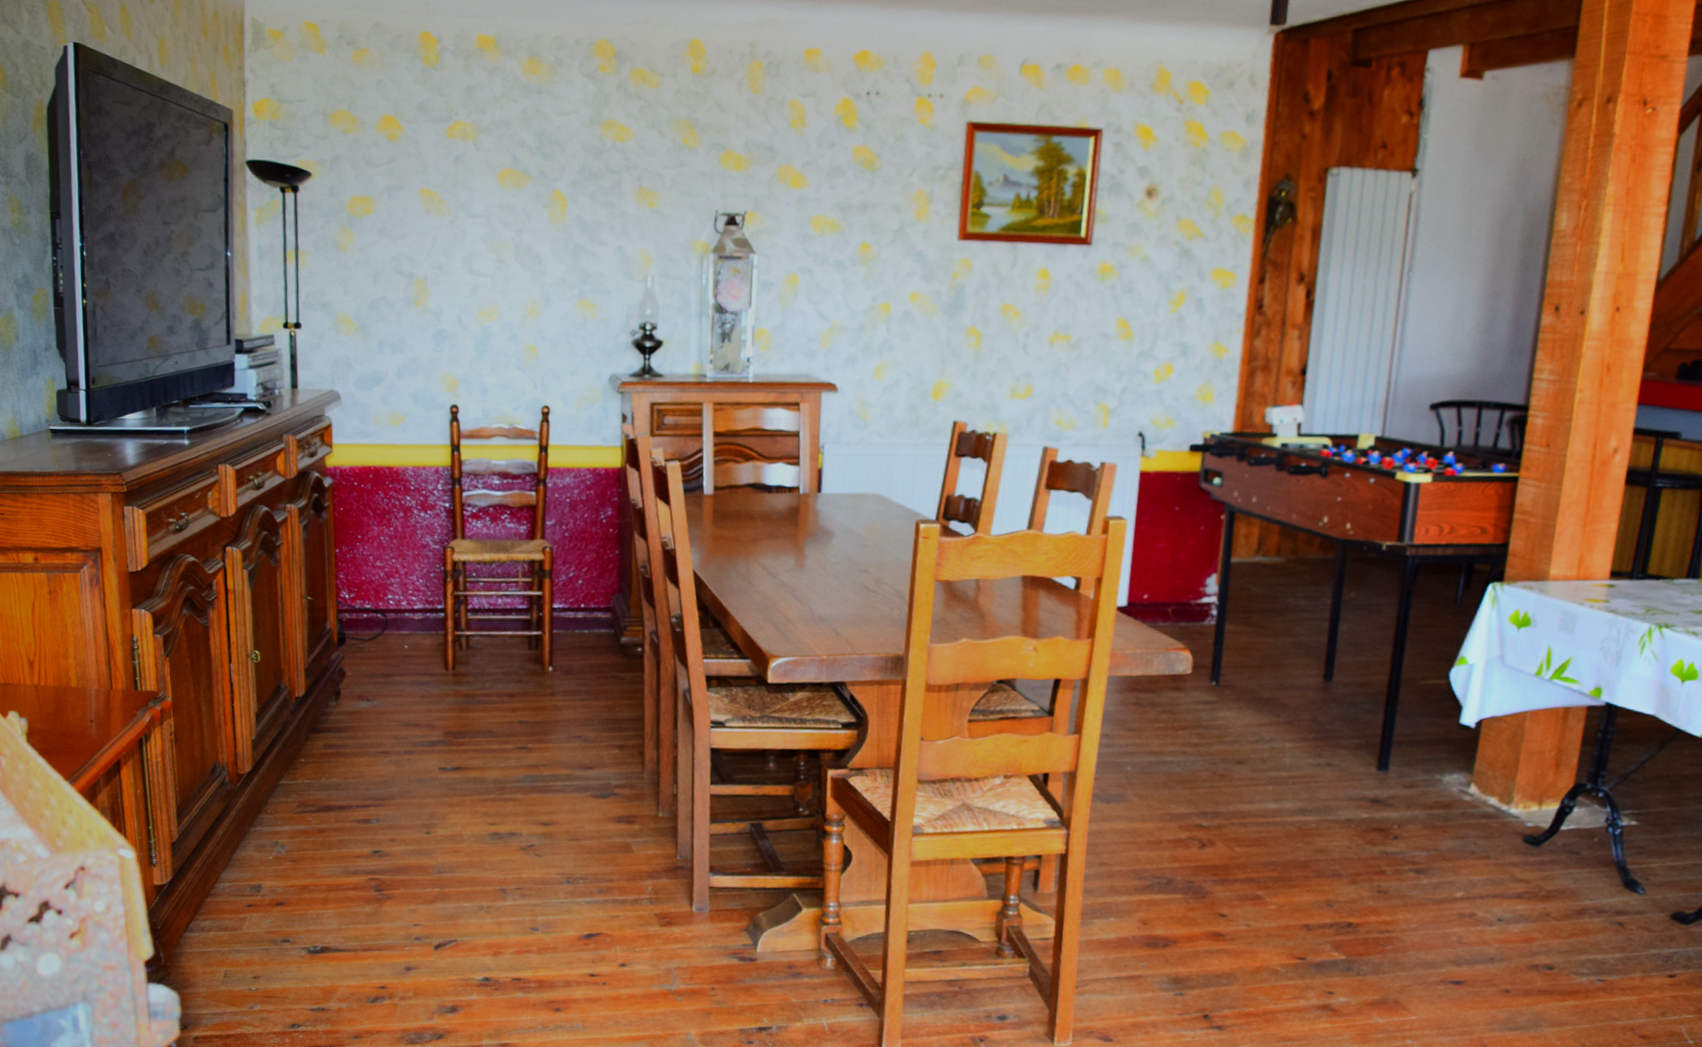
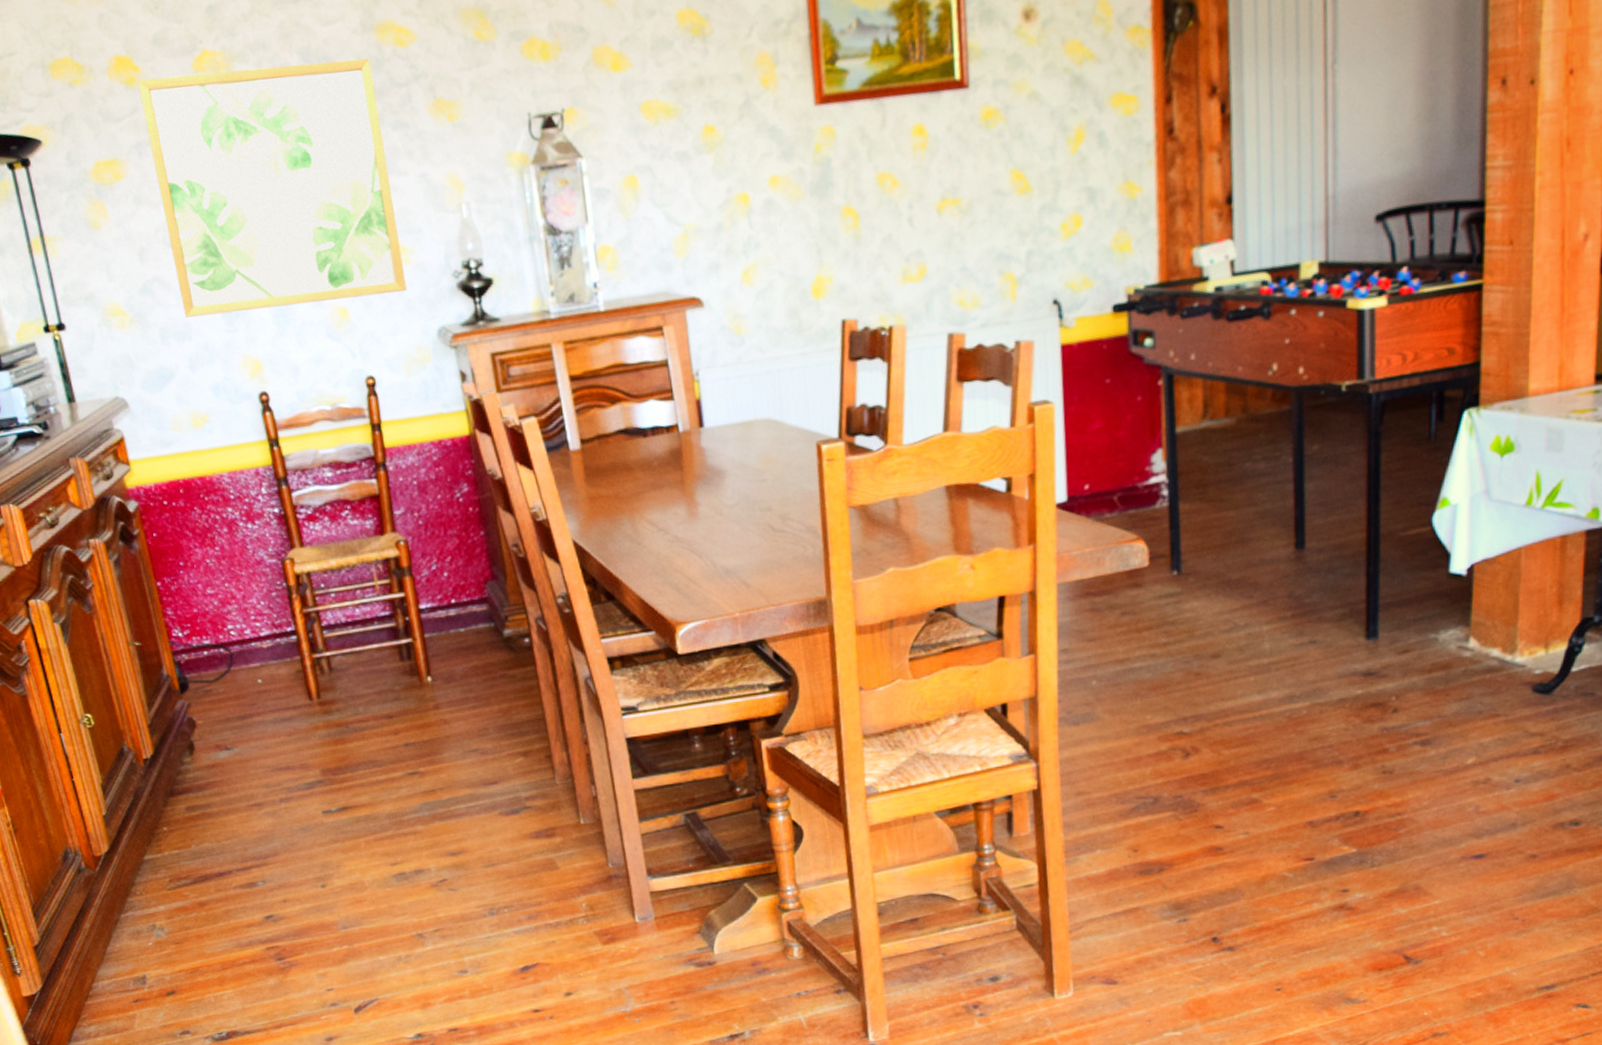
wall art: none [398,137,593,340] -> present [137,57,407,318]

